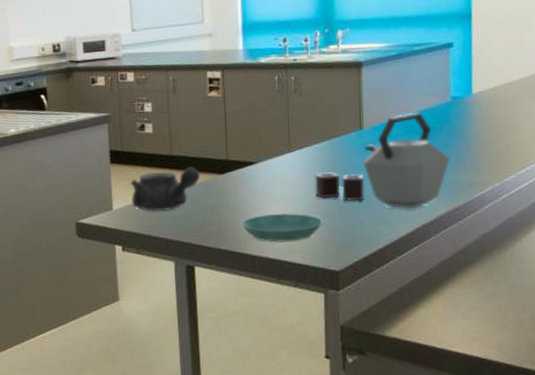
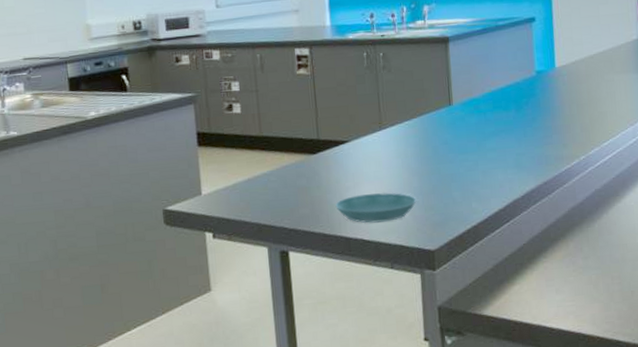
teapot: present [130,167,200,212] -> none [219,147,291,196]
kettle: present [315,112,451,208] -> none [407,87,538,184]

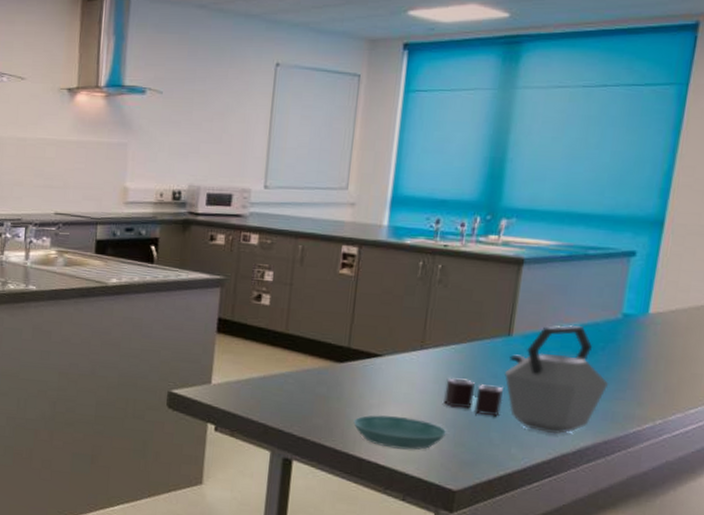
kettle: none [407,87,538,184] -> present [444,324,609,434]

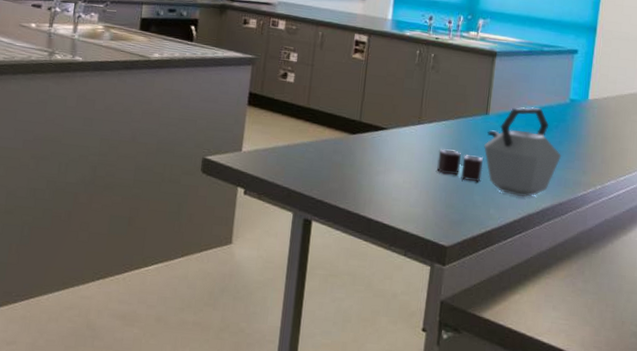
saucer: present [353,415,447,450] -> none [363,180,440,211]

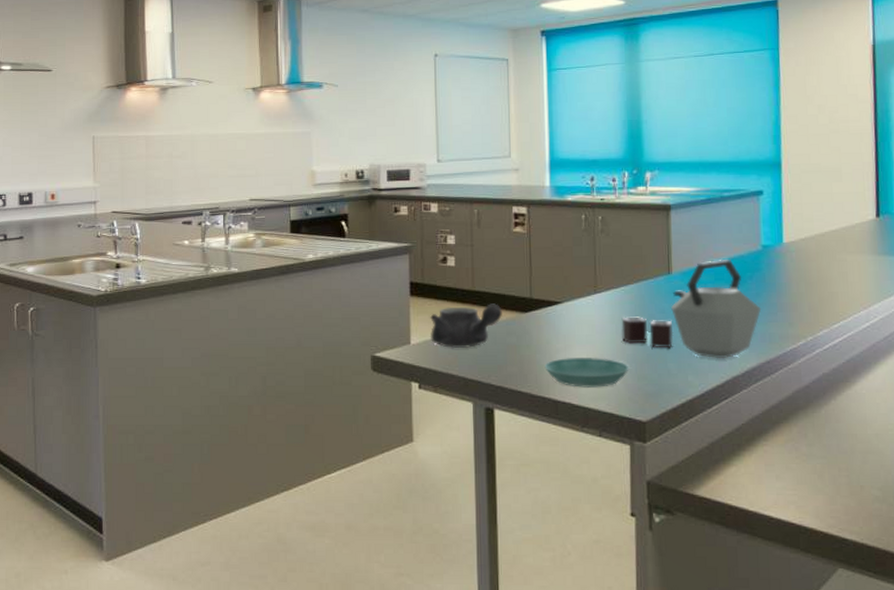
teapot: none [261,120,332,161] -> present [429,303,502,349]
saucer: none [363,180,440,211] -> present [544,358,630,388]

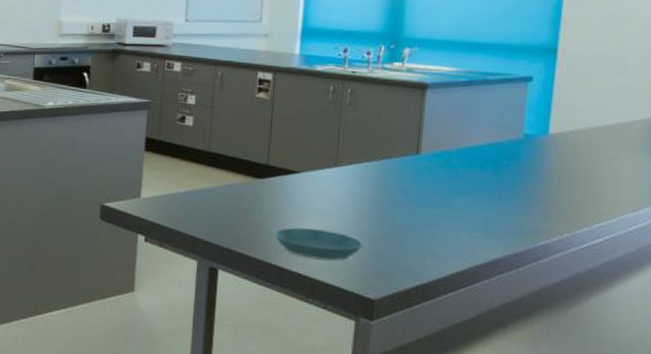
teapot: present [429,303,502,349] -> none [160,165,236,208]
kettle: present [621,259,762,358] -> none [359,144,516,246]

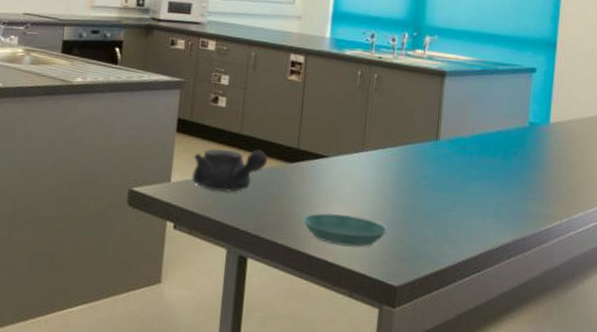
teapot: none [160,165,236,208] -> present [191,148,268,193]

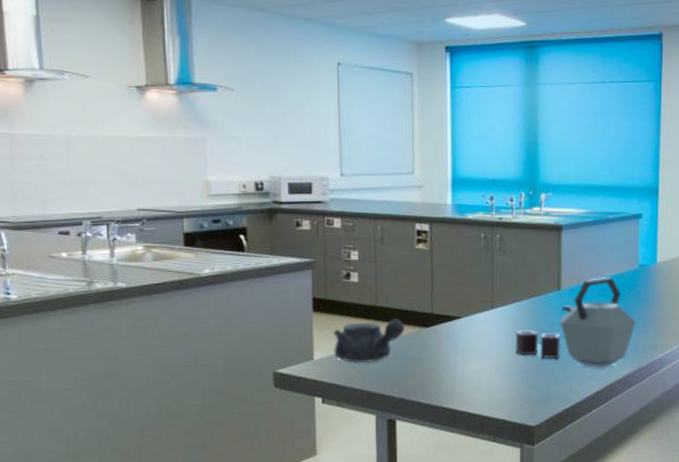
saucer: present [303,213,387,247] -> none [444,369,522,397]
kettle: none [383,131,522,231] -> present [515,276,637,367]

